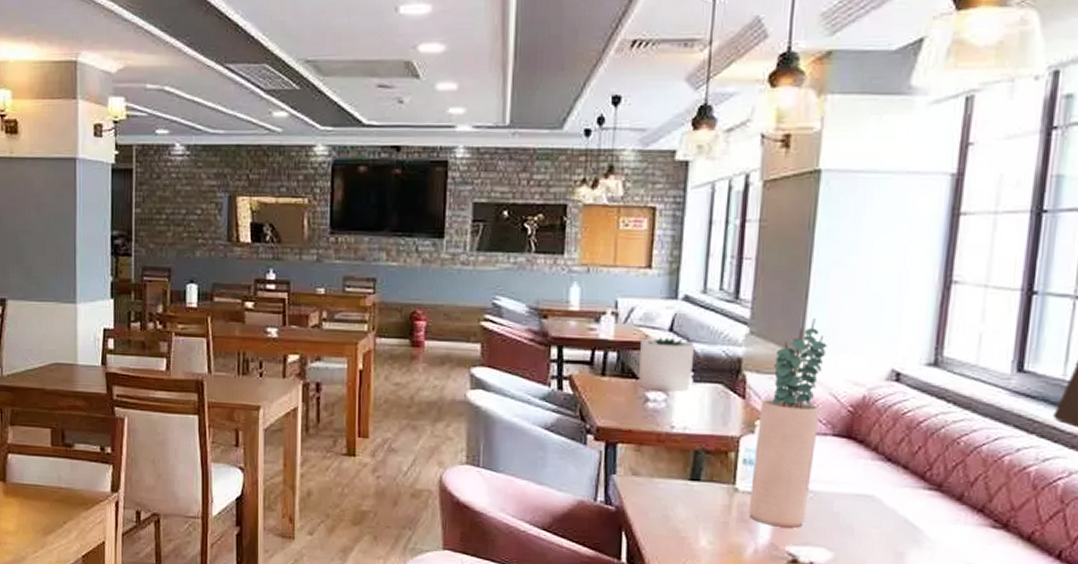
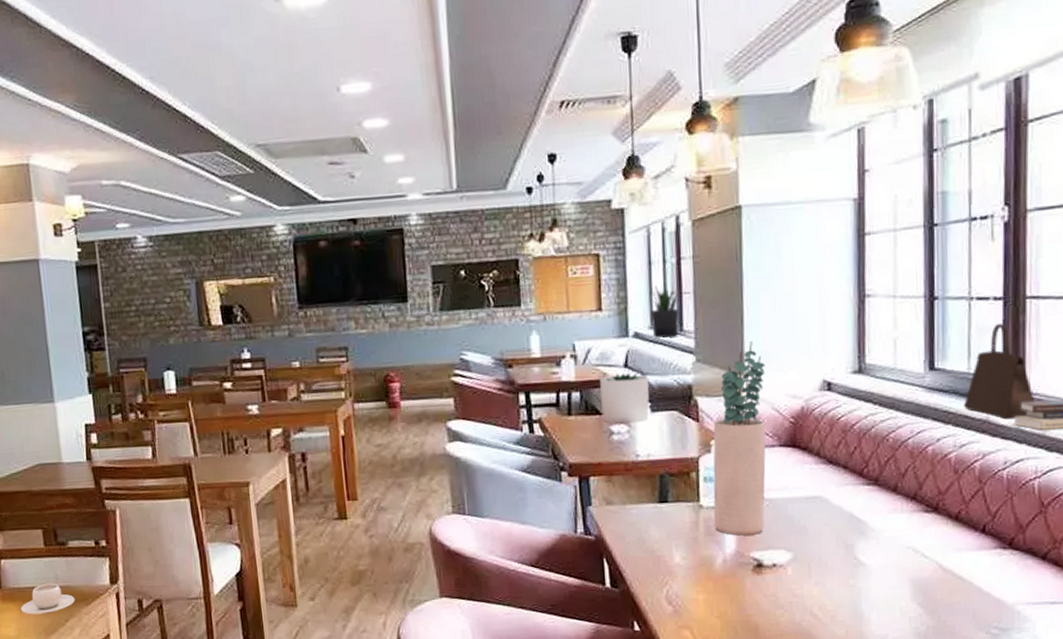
teacup: none [22,483,76,514] -> present [20,583,76,615]
planter: none [705,248,739,306] -> present [651,286,680,339]

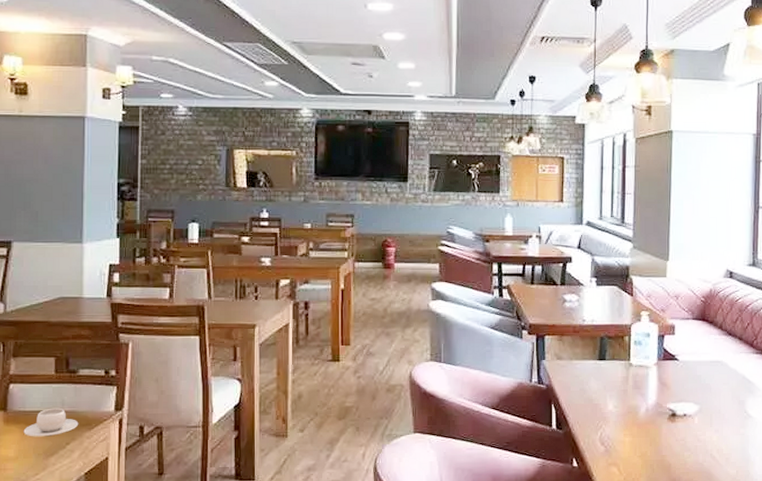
planter: present [600,372,649,424] -> none [558,253,596,294]
planter: present [651,286,680,339] -> none [601,186,623,228]
vase: present [713,341,766,536] -> none [640,235,685,390]

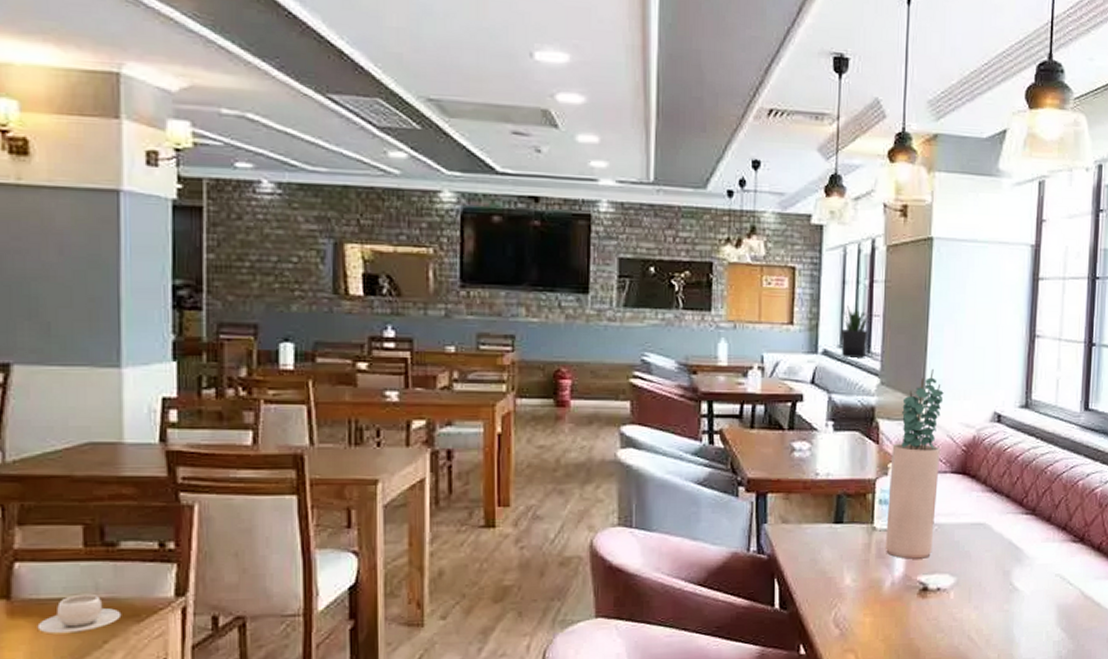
planter: none [601,186,623,228] -> present [841,306,869,359]
vase: none [640,235,685,390] -> present [885,369,944,559]

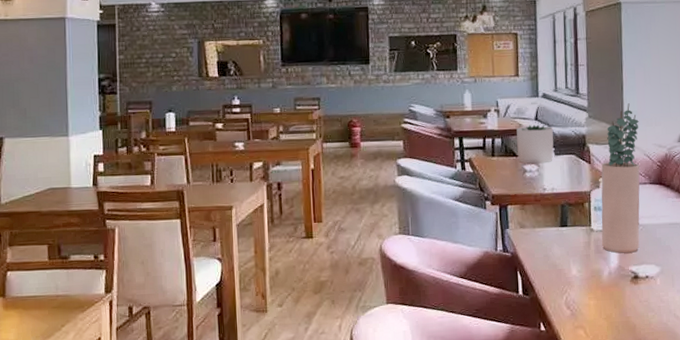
teacup: present [37,593,122,634] -> none [21,292,72,321]
planter: none [785,389,833,441] -> present [516,124,554,164]
planter: present [841,306,869,359] -> none [555,59,577,99]

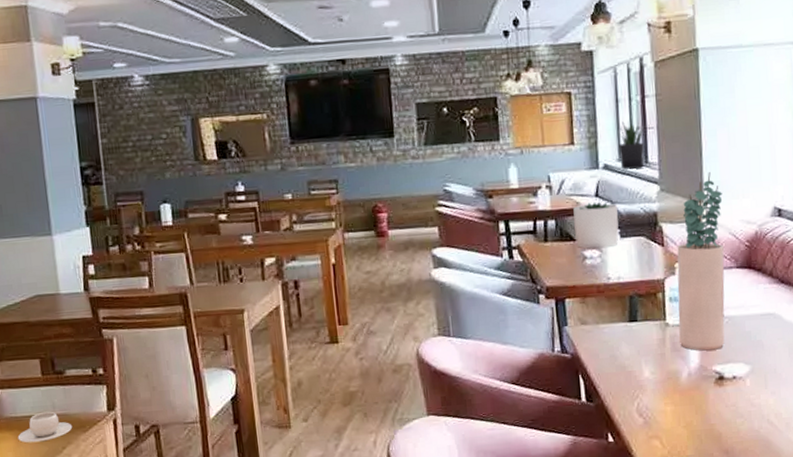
teacup: none [21,292,72,321] -> present [17,411,73,443]
planter: none [555,59,577,99] -> present [619,122,645,170]

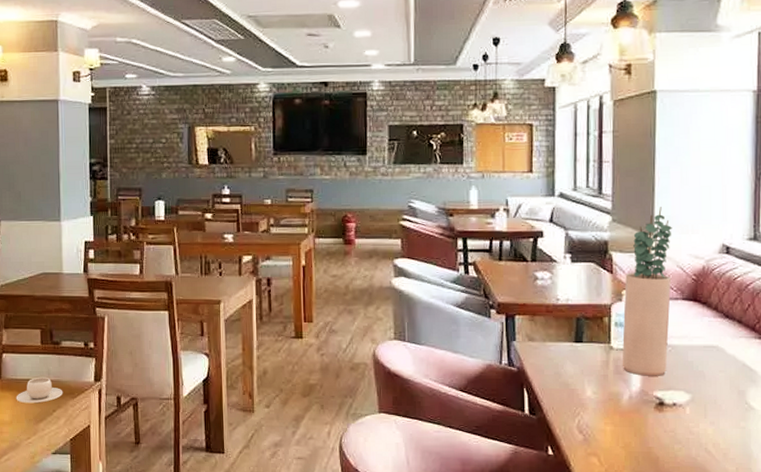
planter: present [573,201,619,249] -> none [528,227,570,271]
planter: present [619,122,645,170] -> none [575,154,600,200]

